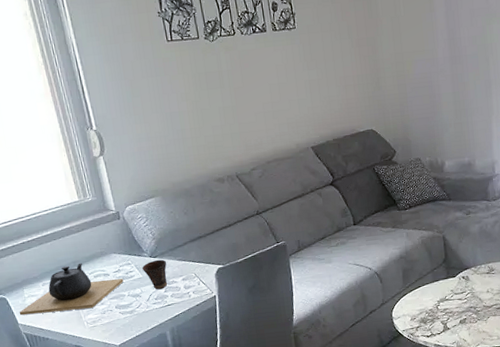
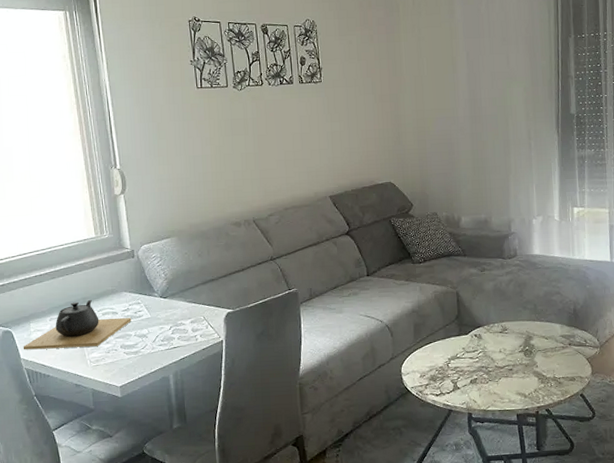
cup: present [141,259,168,290] -> none [151,300,177,331]

